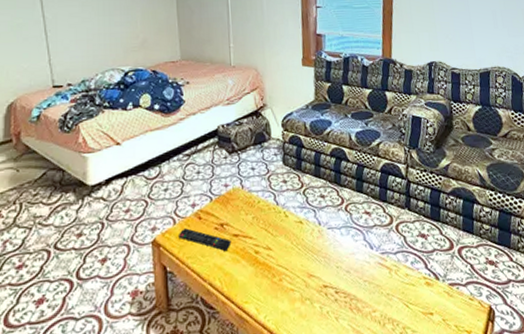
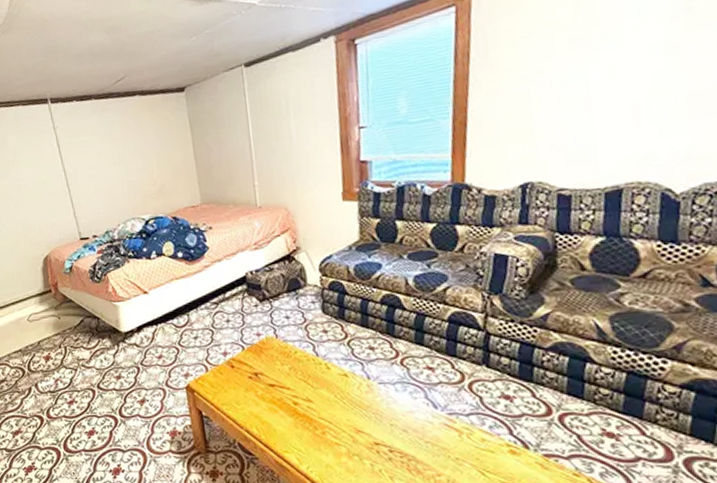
remote control: present [179,228,232,251] -> none [212,376,267,400]

